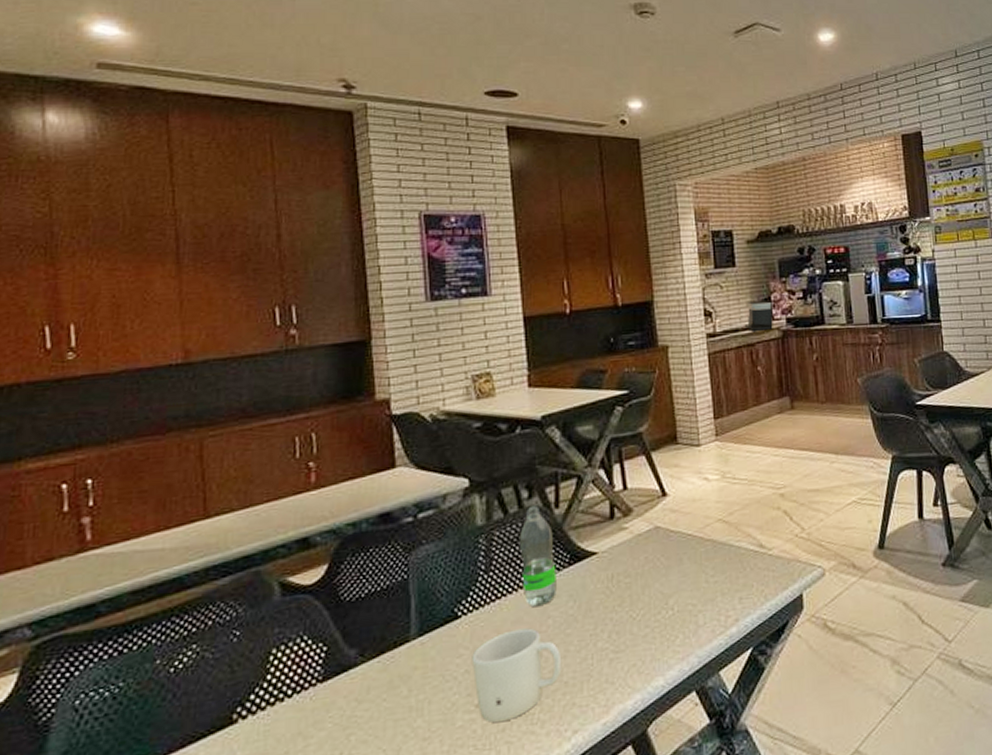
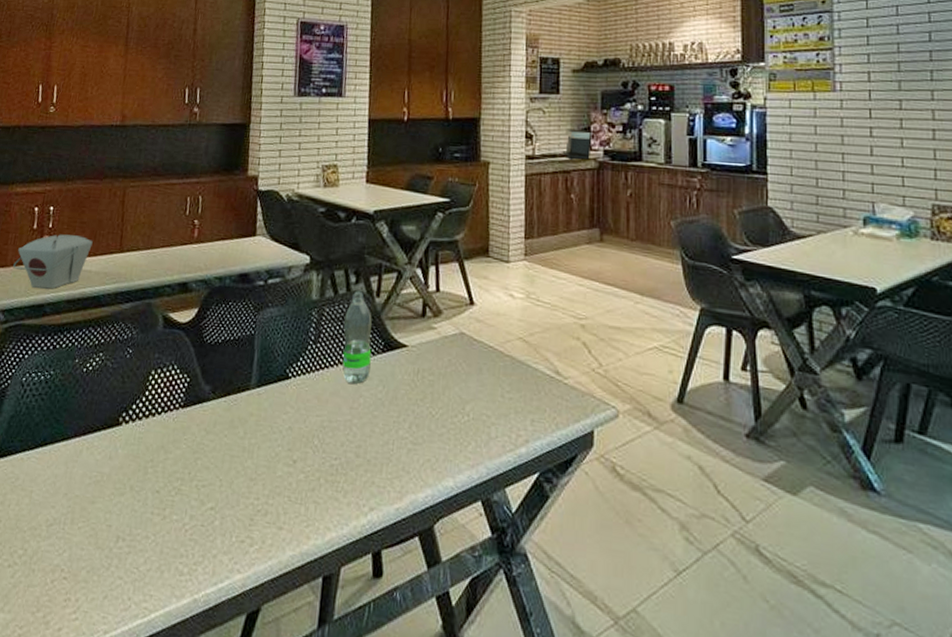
takeout container: none [36,508,161,586] -> present [13,234,93,289]
mug: present [472,628,562,723] -> none [294,400,368,483]

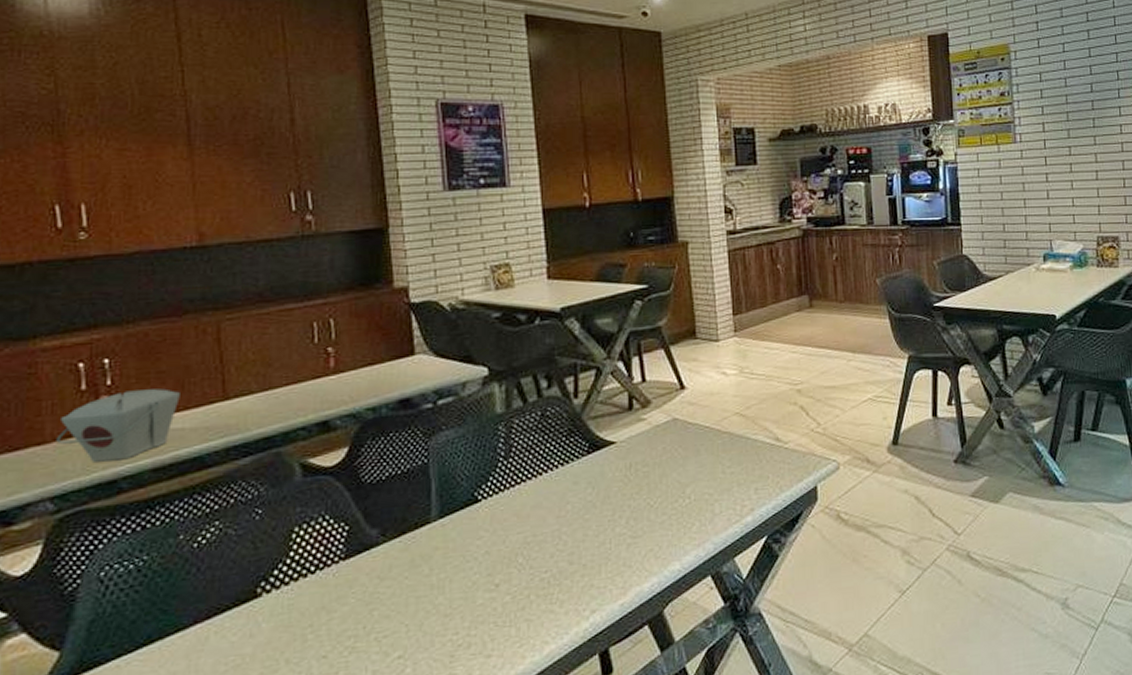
bottle: present [342,291,372,384] -> none [538,395,575,492]
coffee maker: present [562,128,591,160] -> none [764,199,794,231]

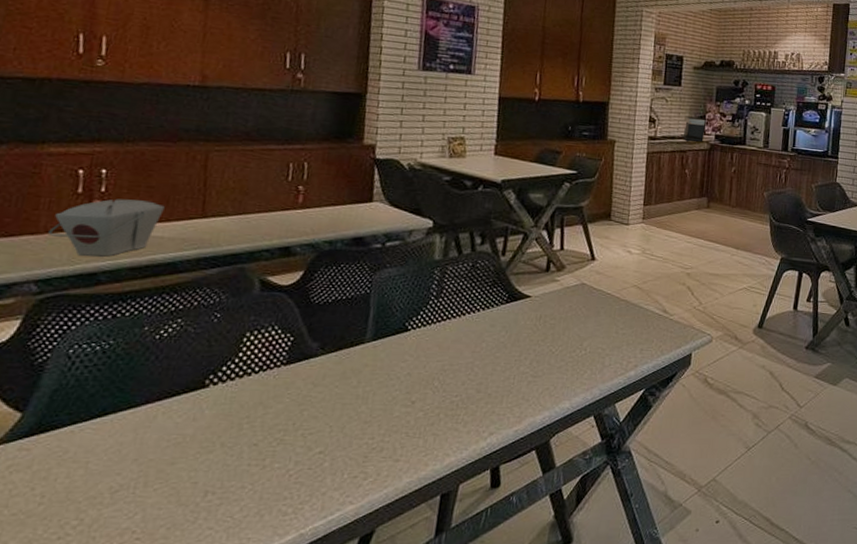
coffee maker: none [764,199,794,231] -> present [680,115,706,142]

